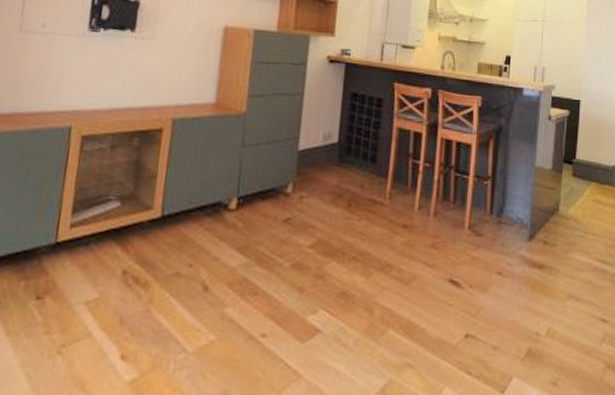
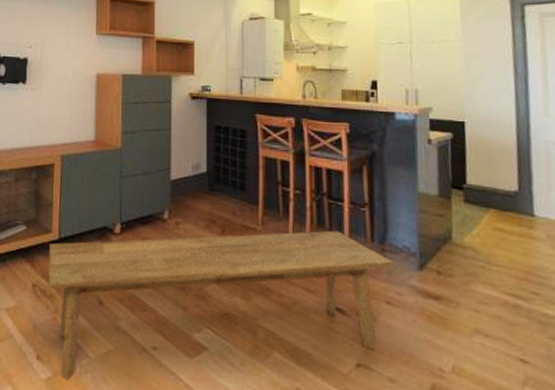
bench: none [142,203,508,380] -> present [48,230,394,381]

